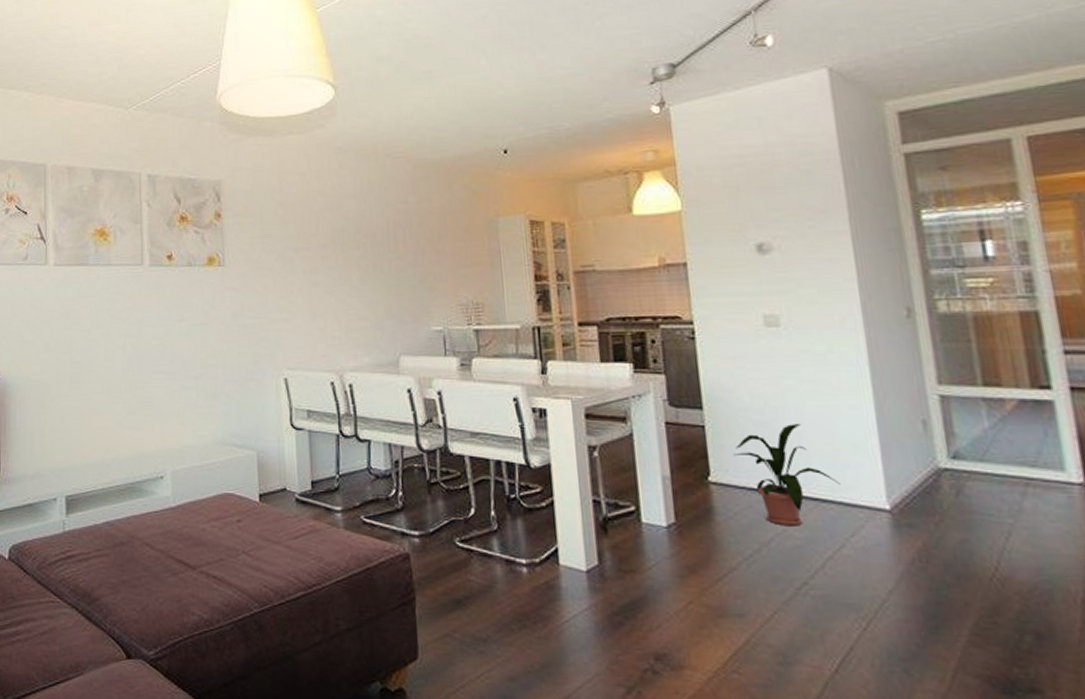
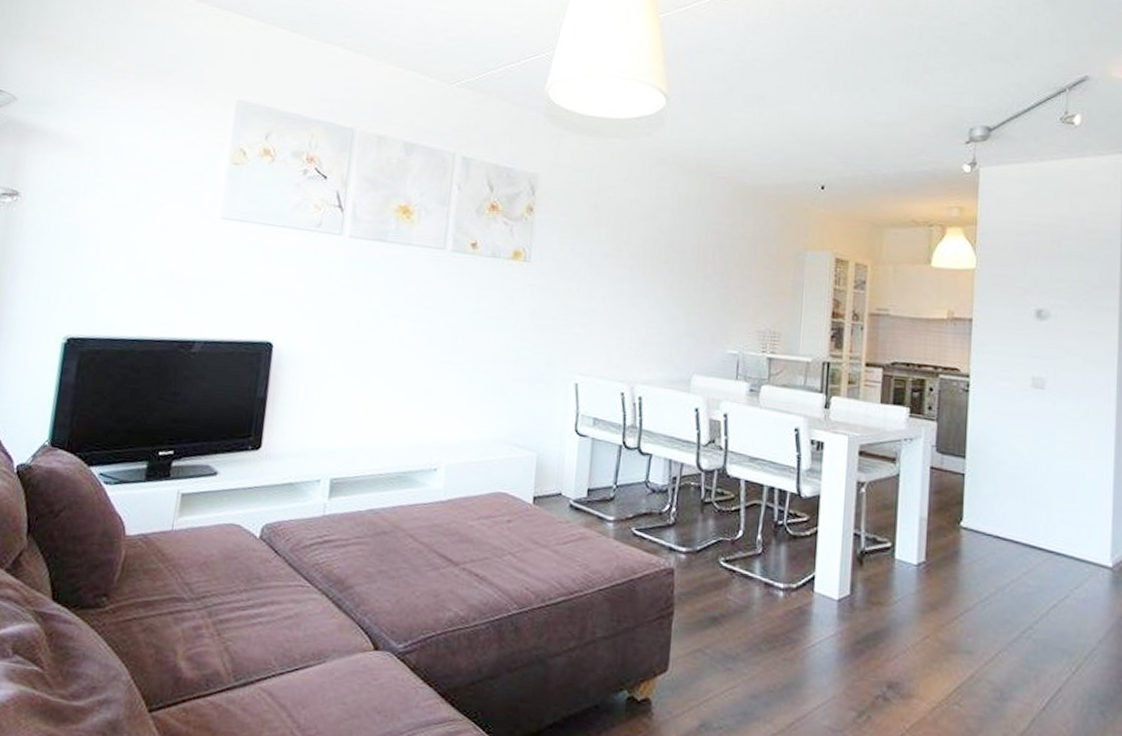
house plant: present [733,424,841,527] -> none [986,480,1074,575]

